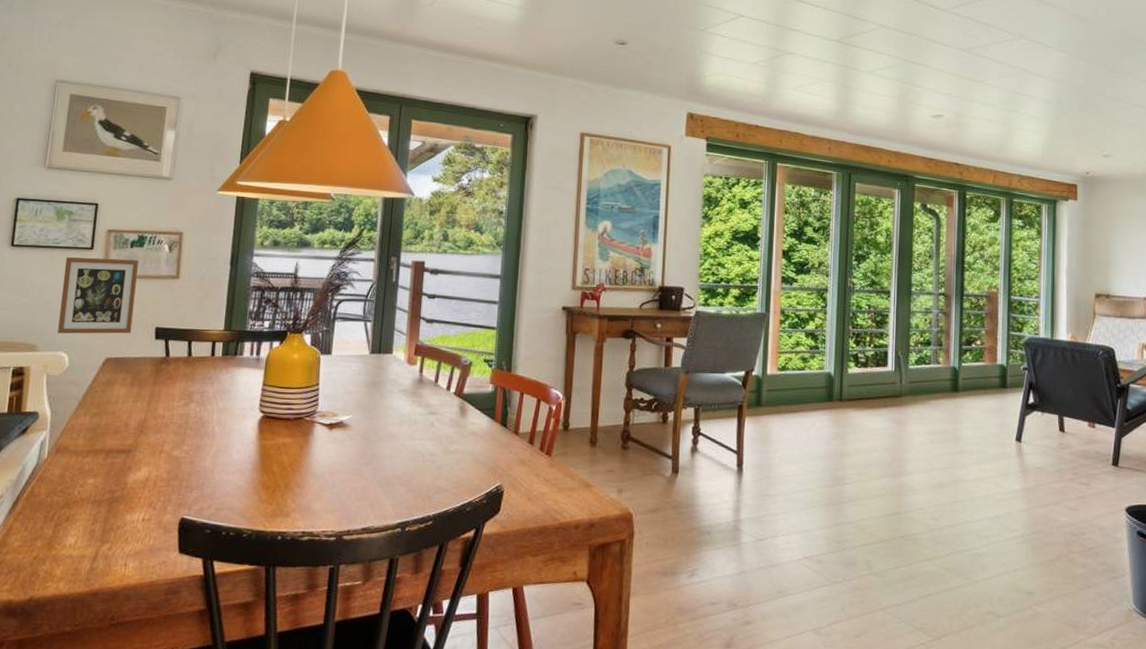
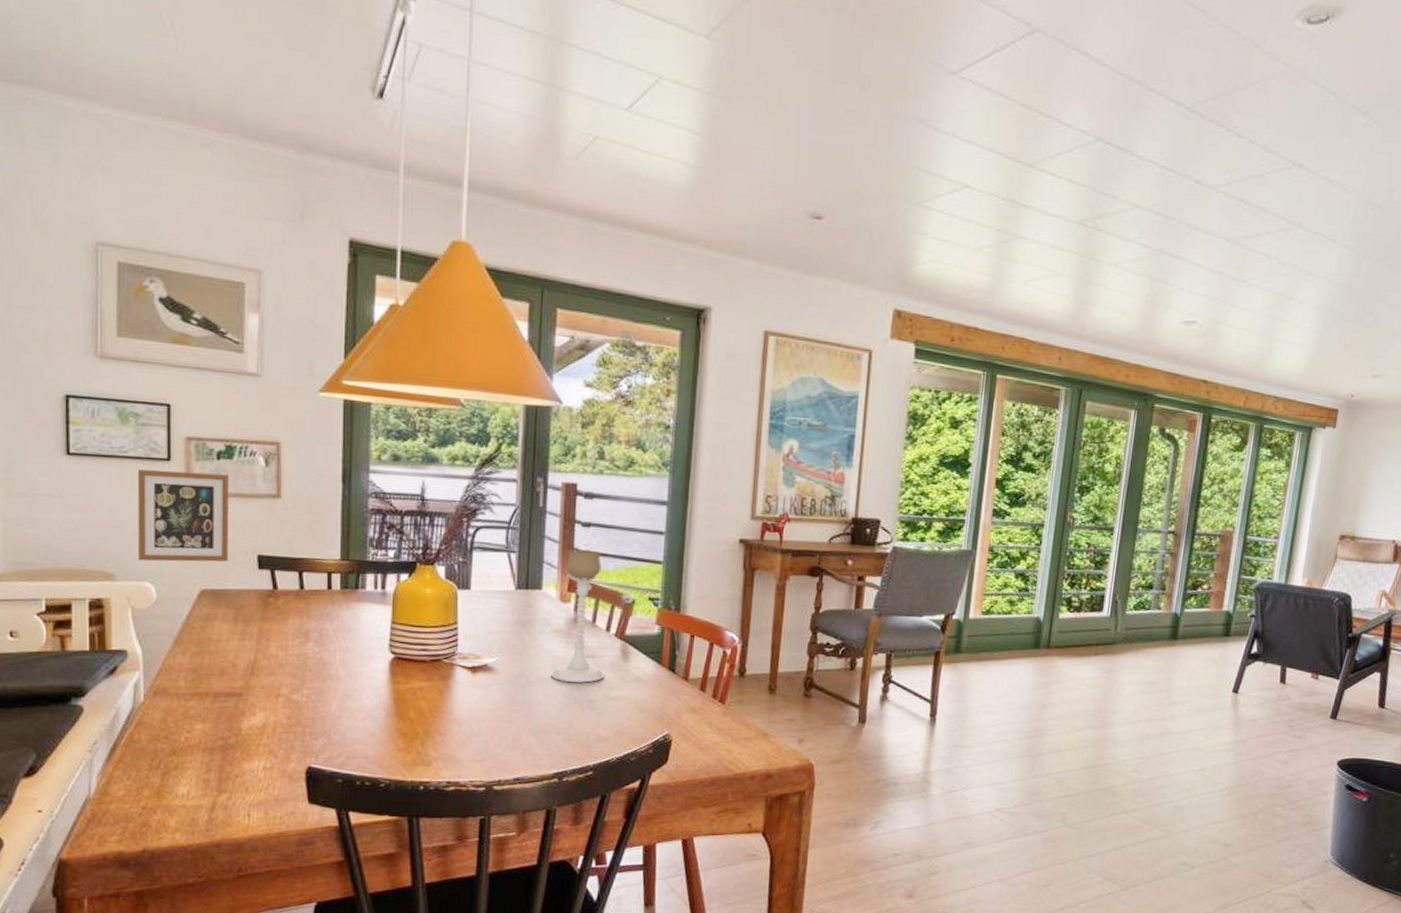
candle holder: none [397,318,444,438] -> present [550,549,604,683]

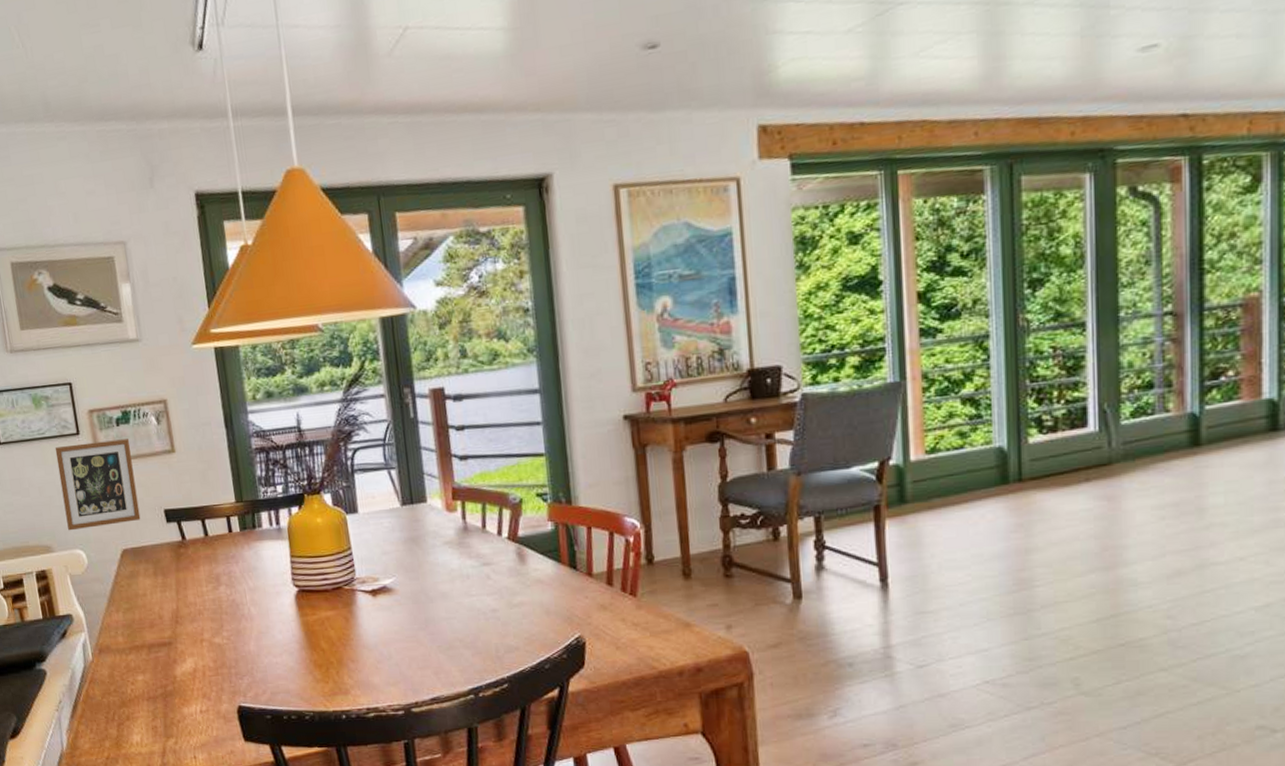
candle holder: present [550,549,604,683] -> none [446,453,504,594]

